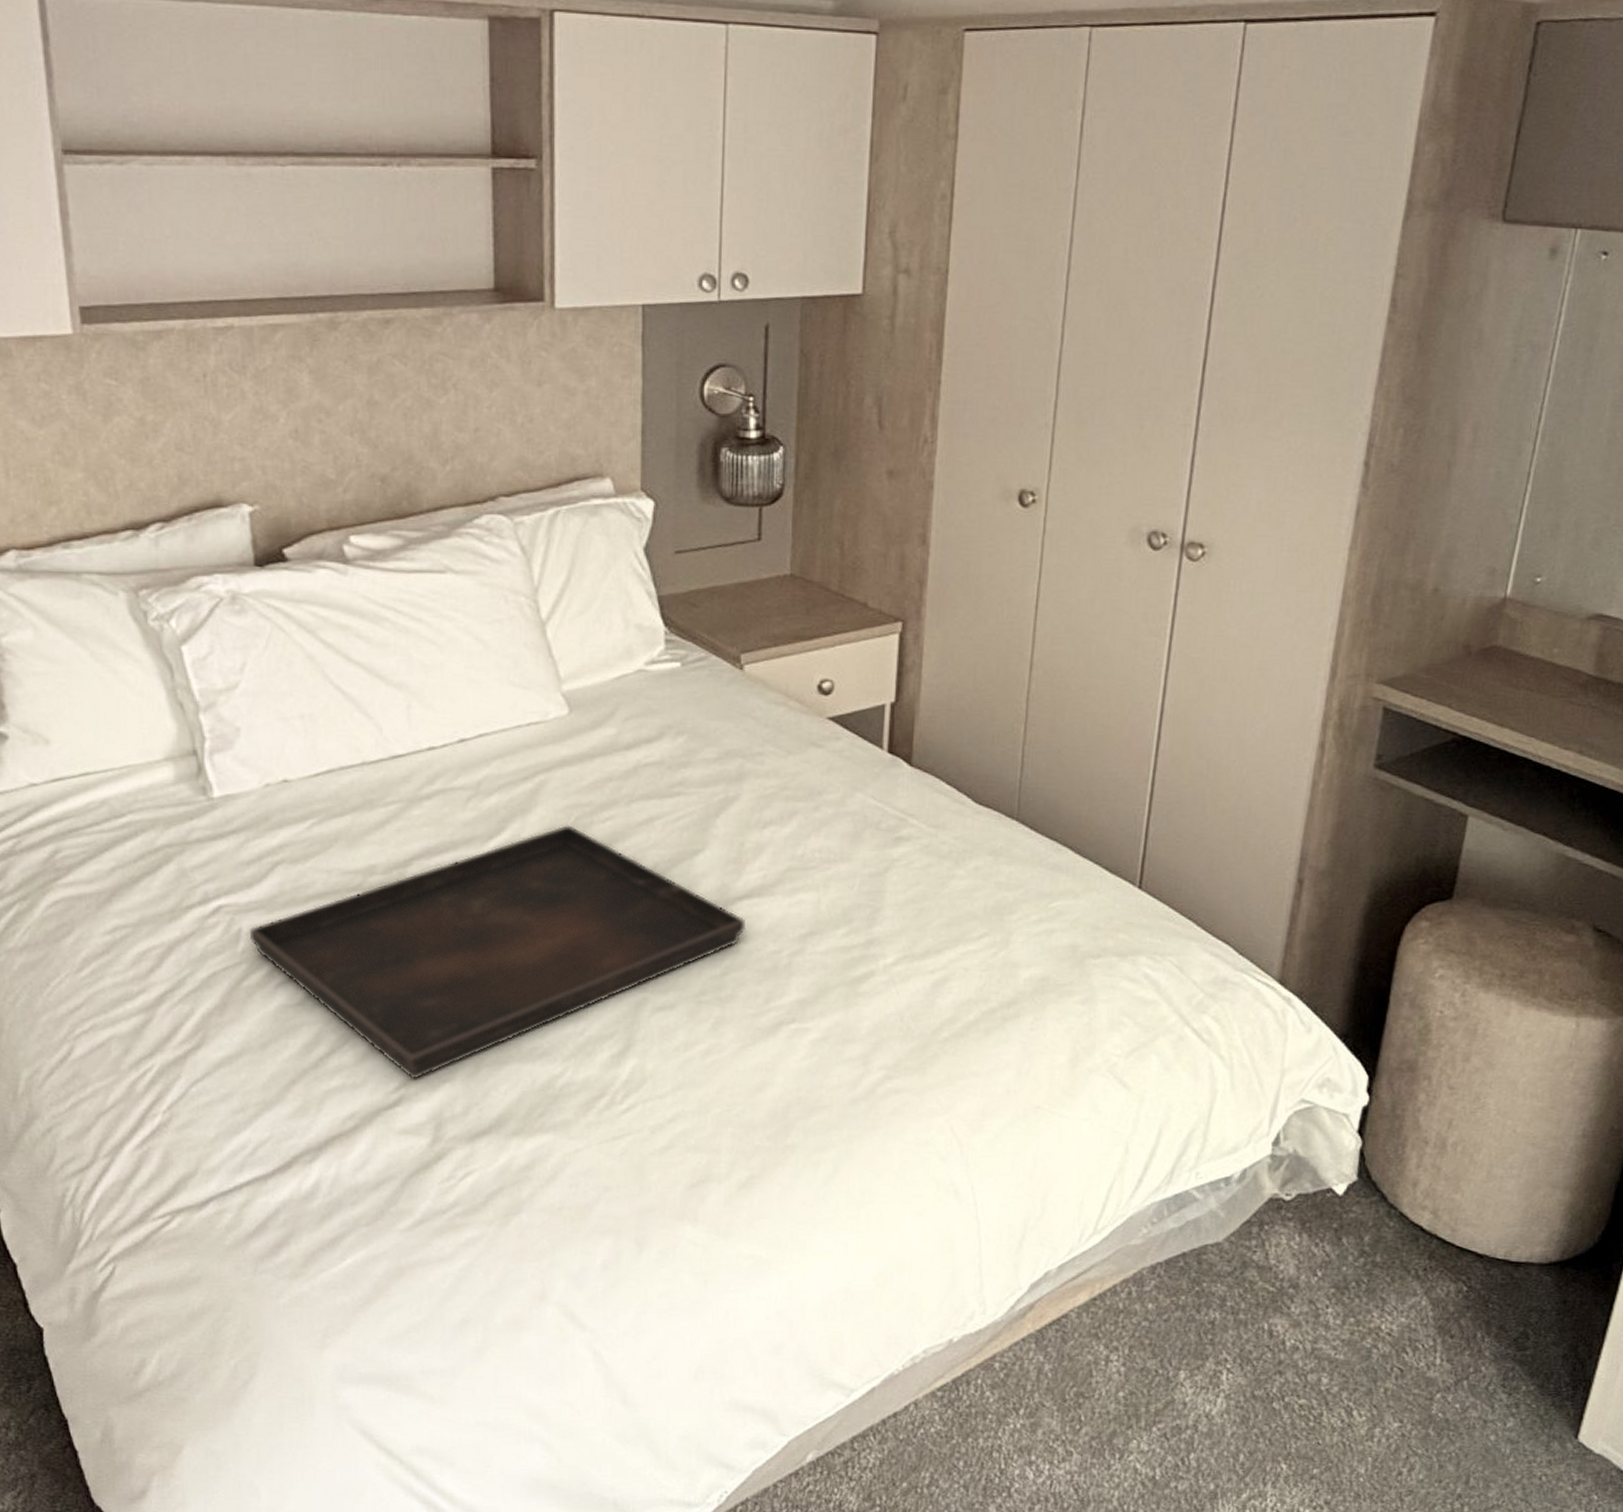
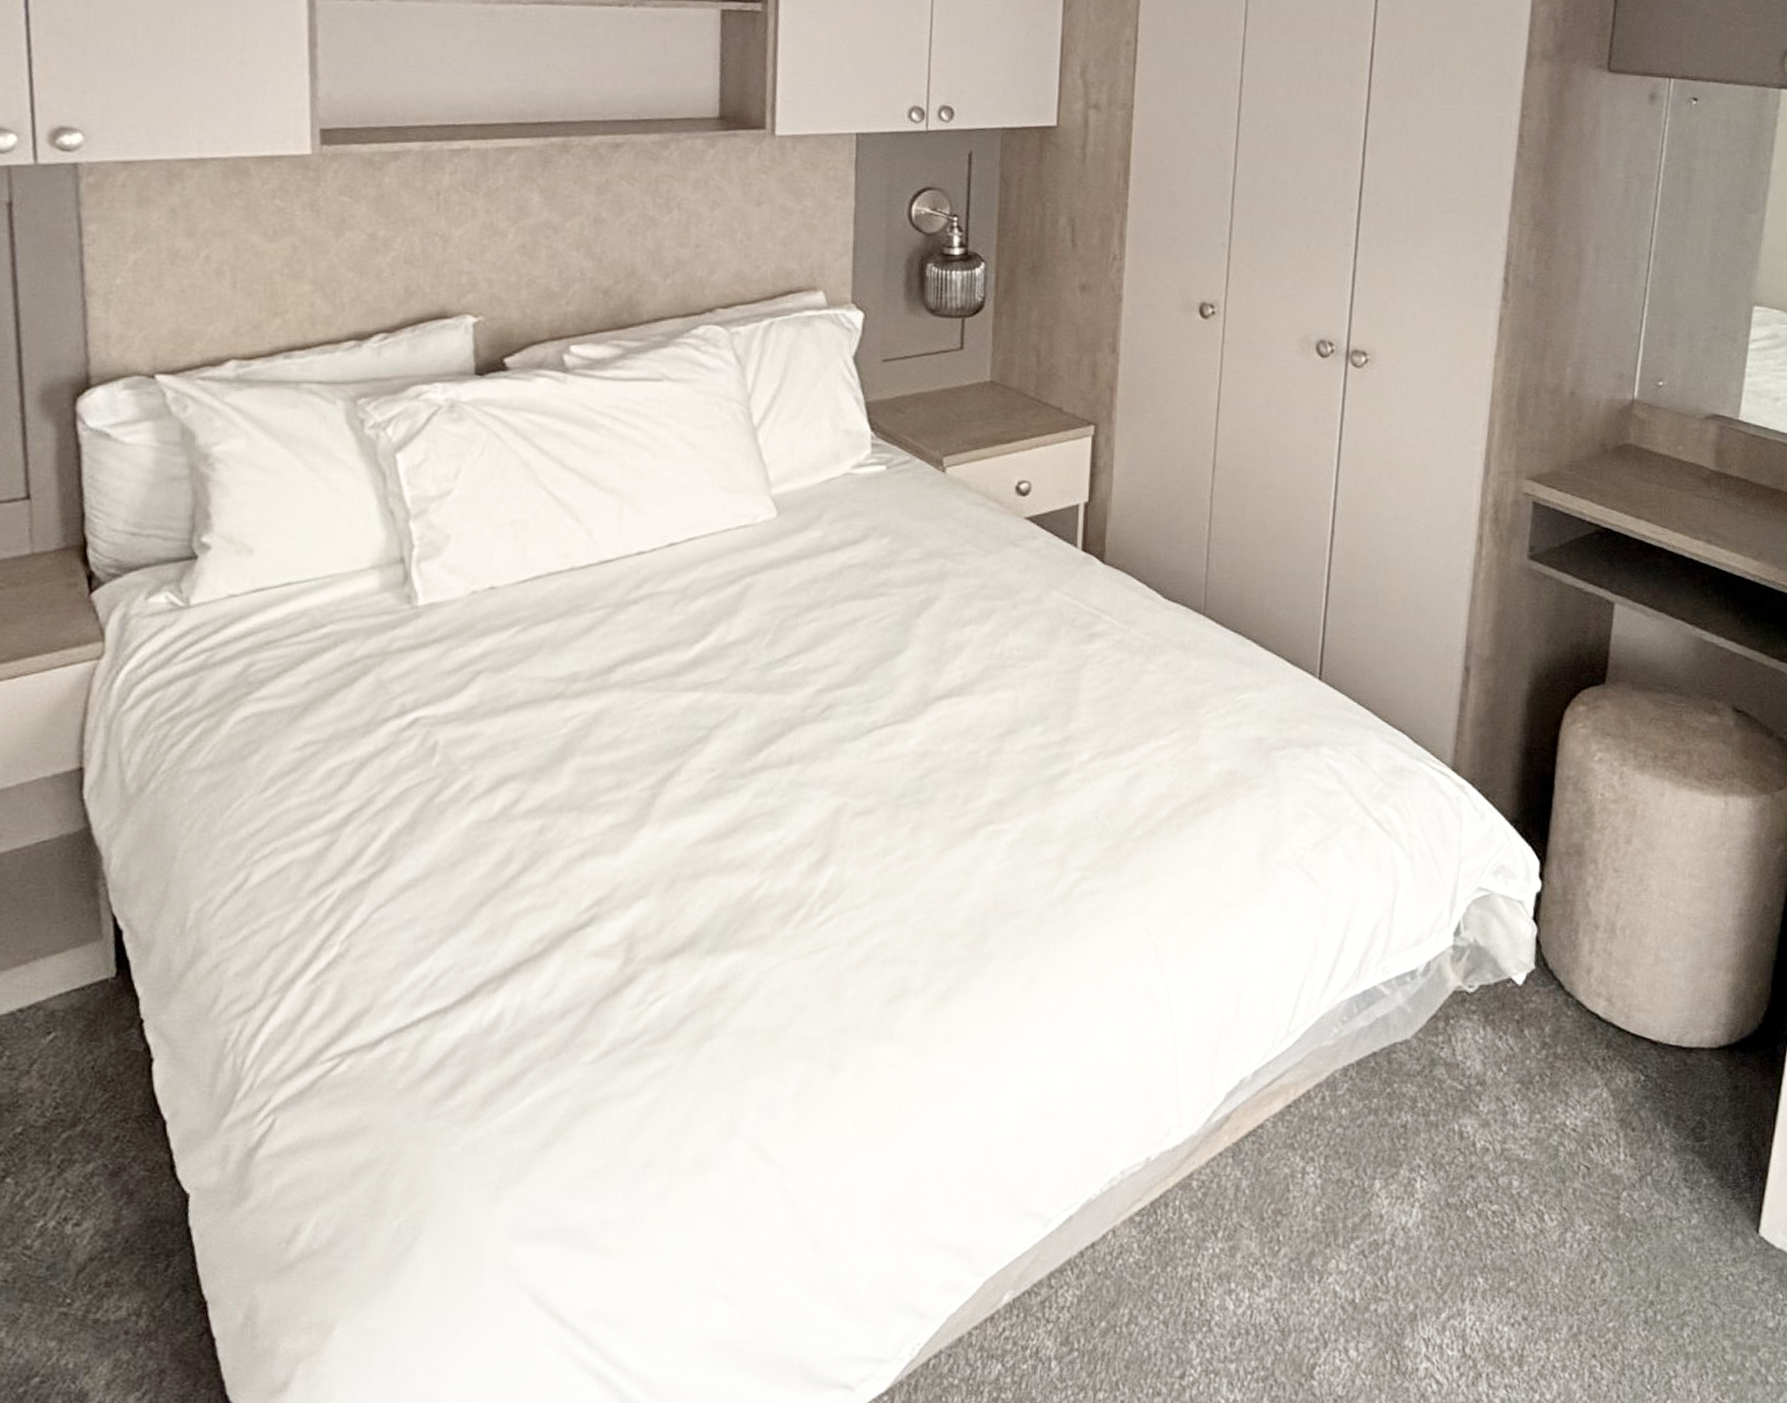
serving tray: present [249,825,745,1079] -> none [444,627,945,897]

